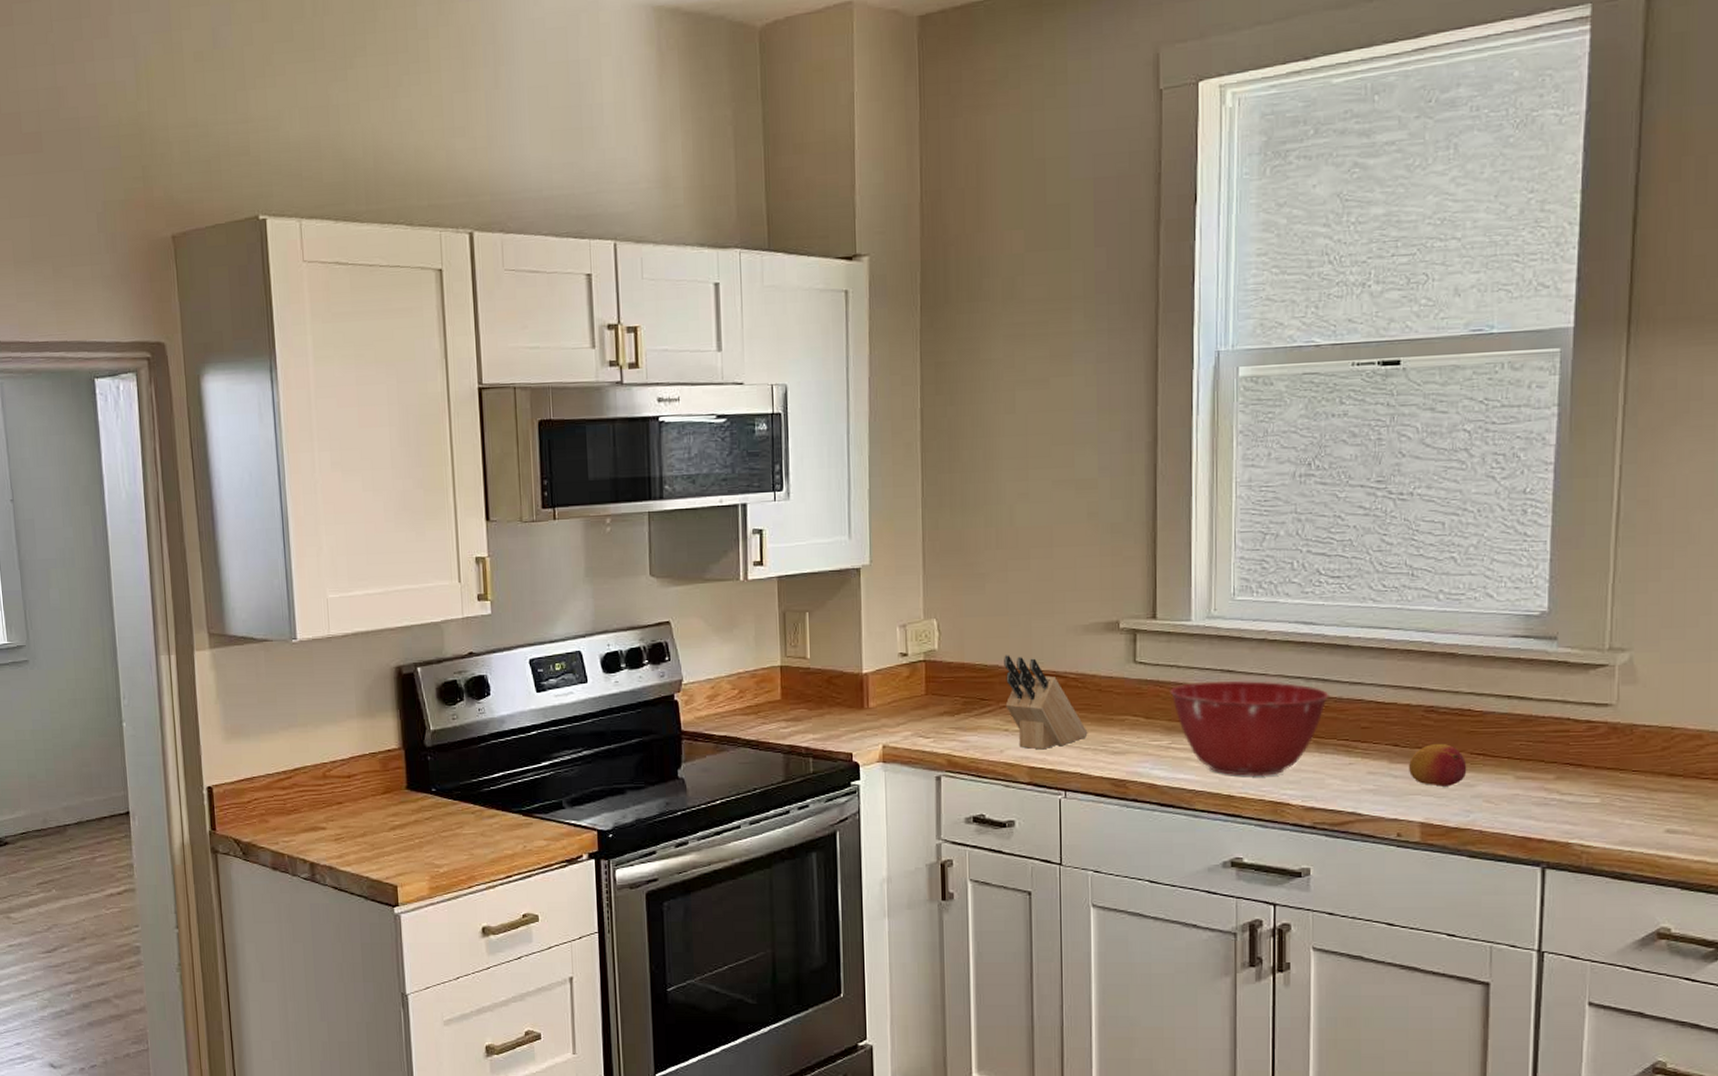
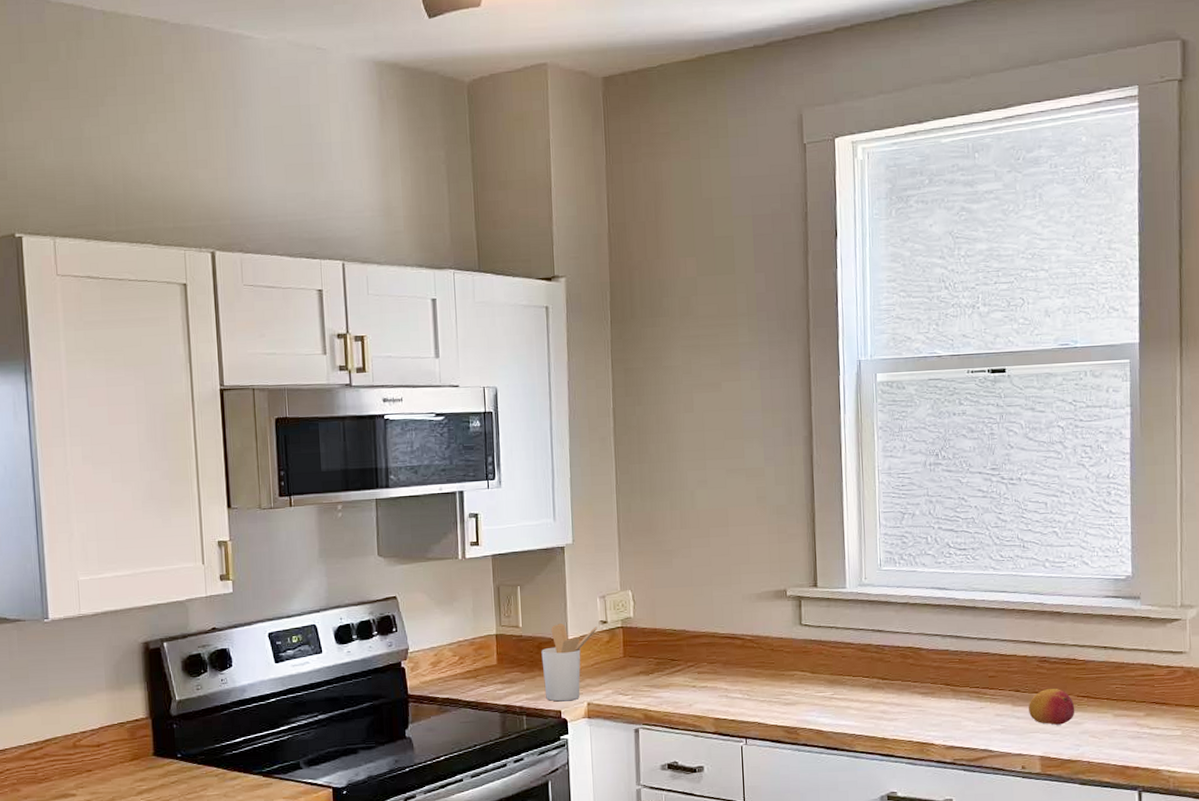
utensil holder: none [831,655,896,743] -> present [541,623,598,702]
knife block: present [1004,655,1088,750] -> none [690,620,764,703]
mixing bowl: present [1170,681,1329,777] -> none [830,639,962,722]

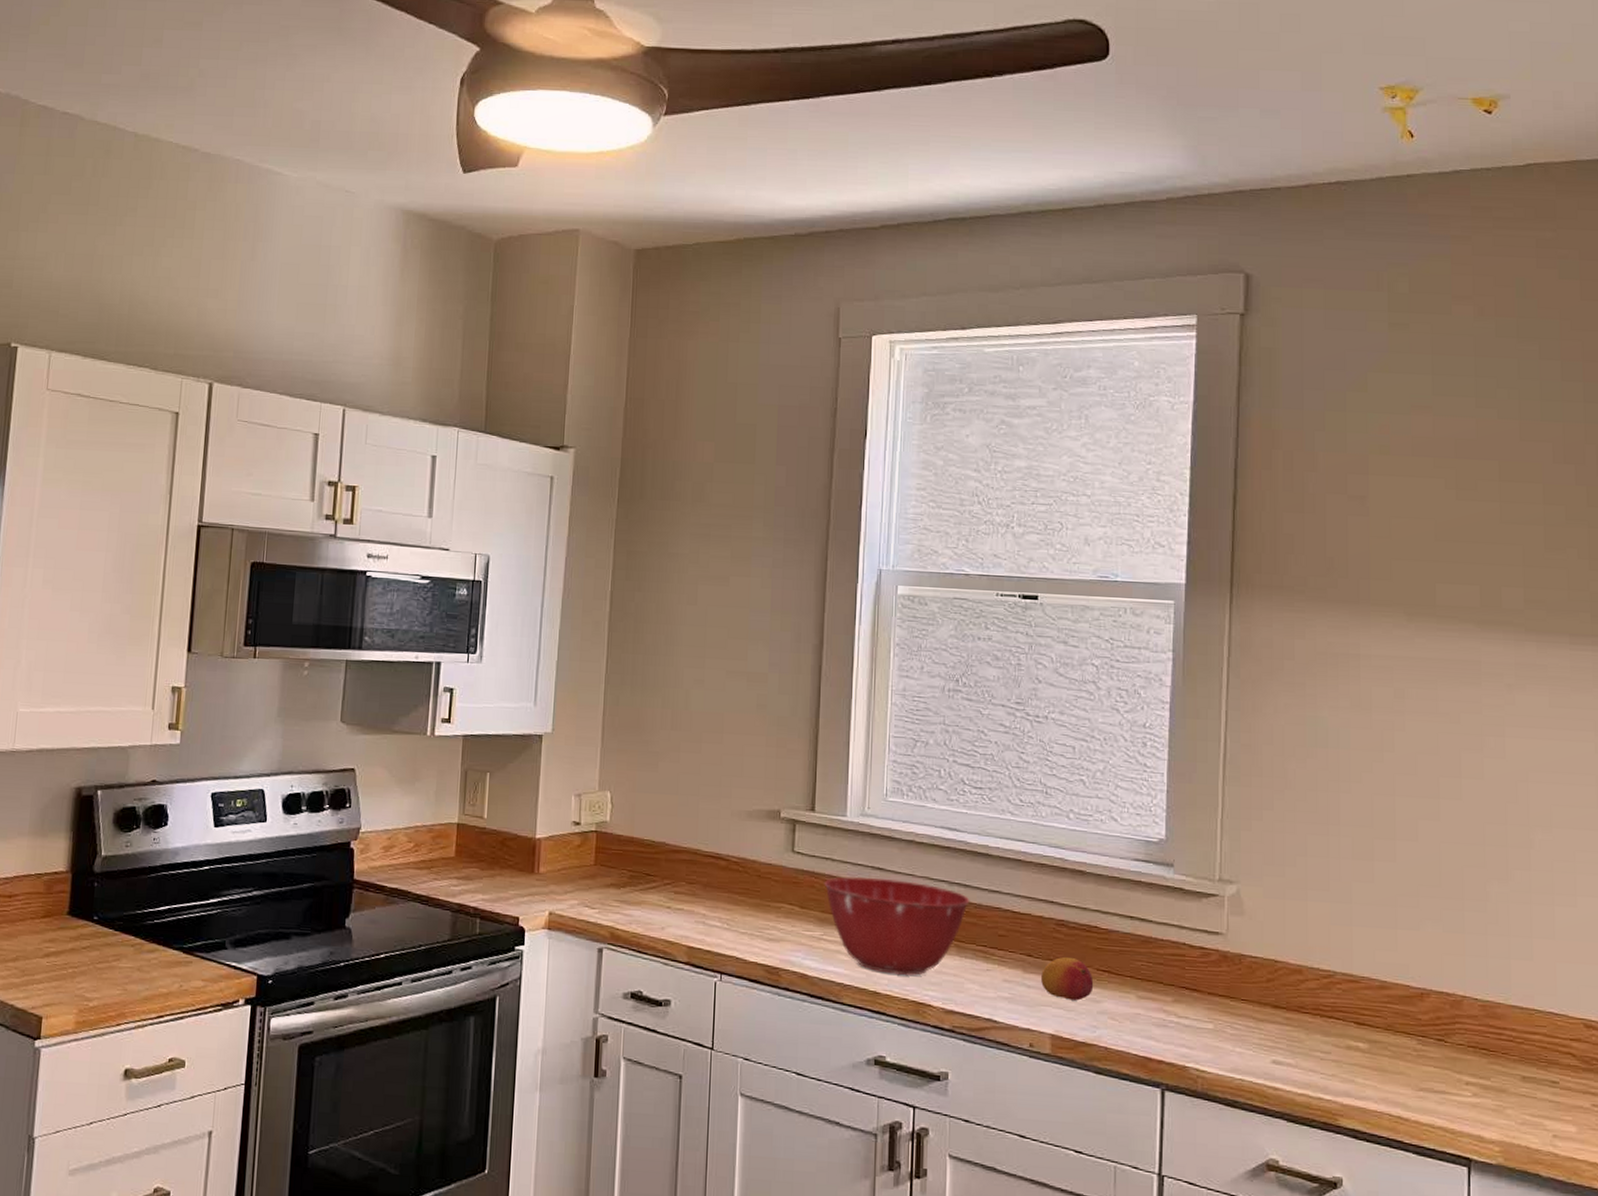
utensil holder: present [541,623,598,702] -> none [504,819,569,908]
mixing bowl: none [830,639,962,722] -> present [824,877,970,976]

